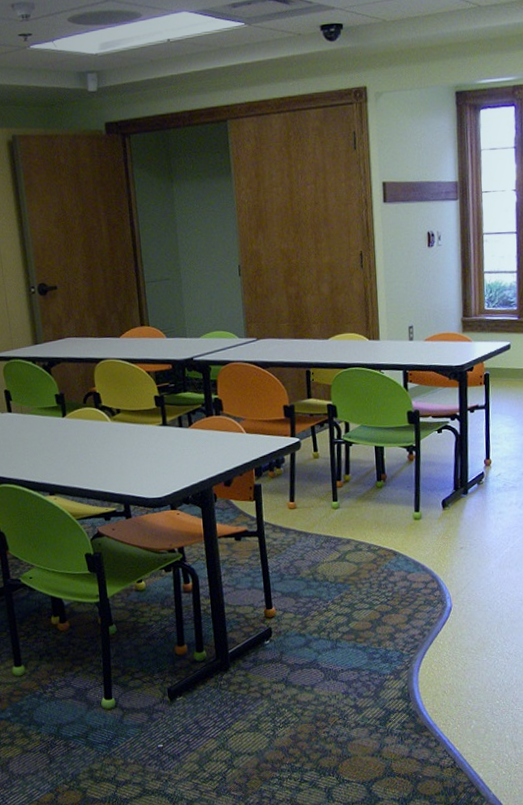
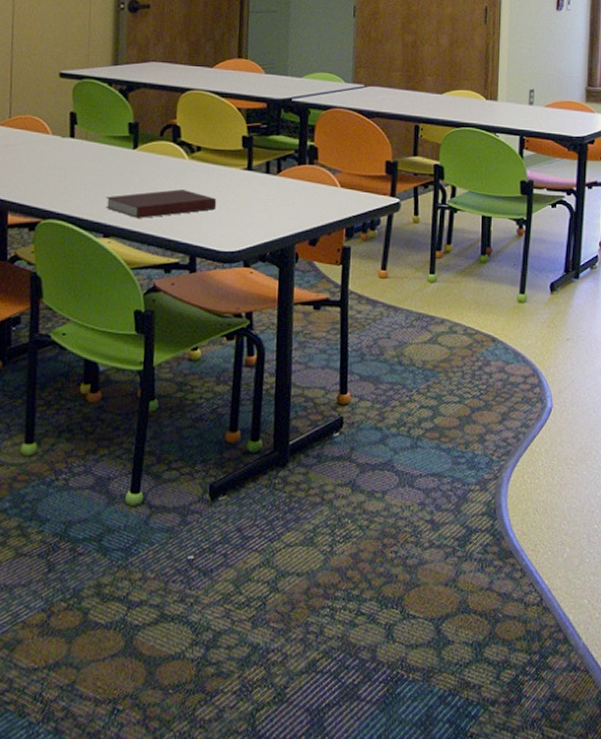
notebook: none [46,448,141,476] -> present [105,189,217,218]

